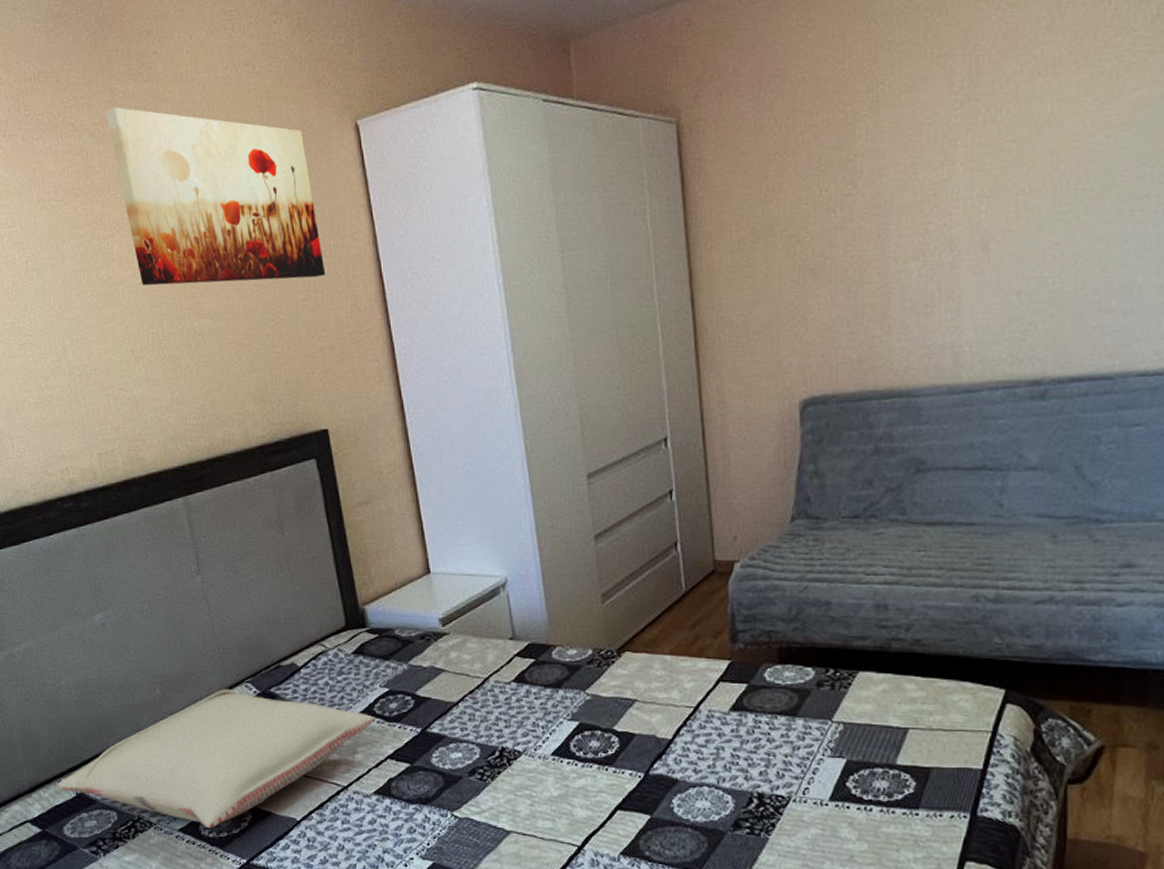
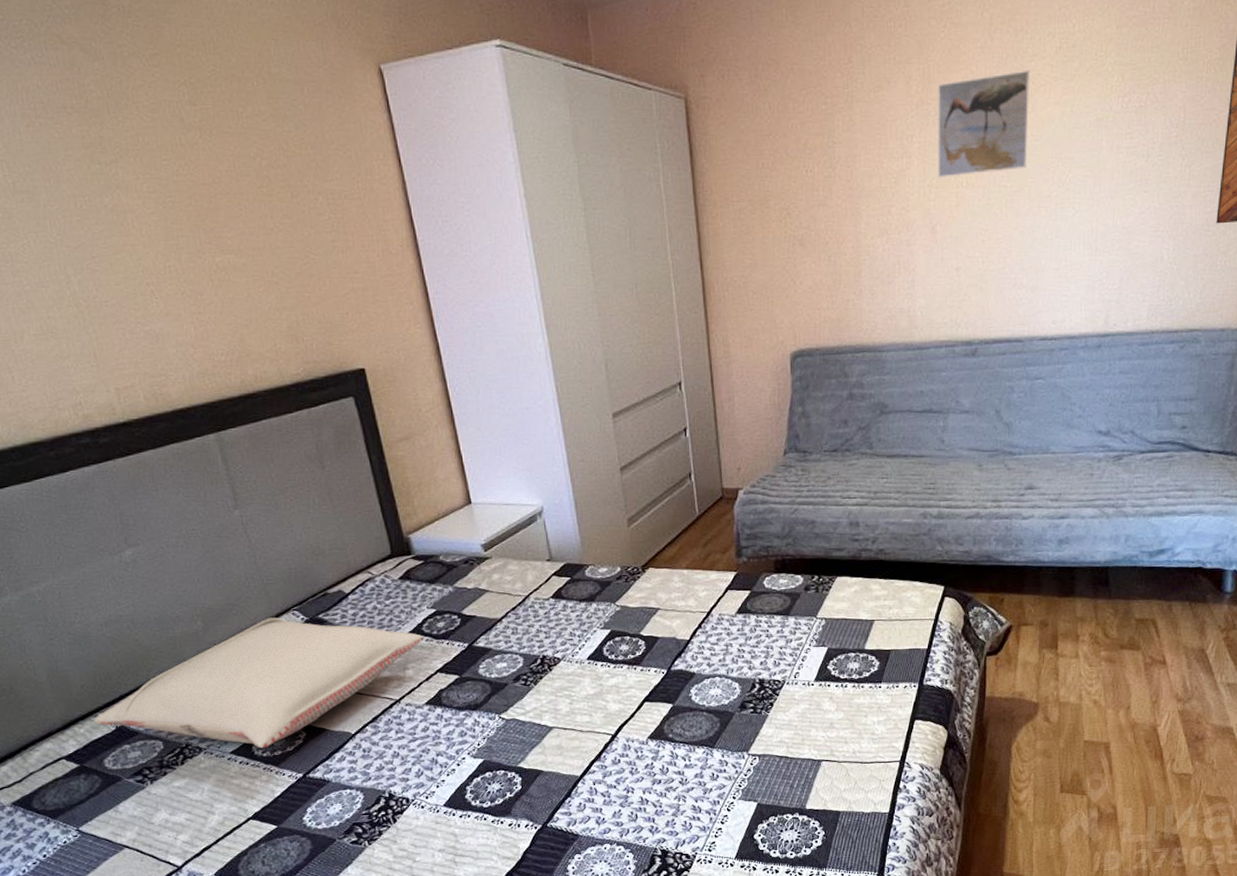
wall art: present [106,106,326,286] -> none [98,22,355,219]
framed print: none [990,46,1115,187] -> present [938,69,1030,179]

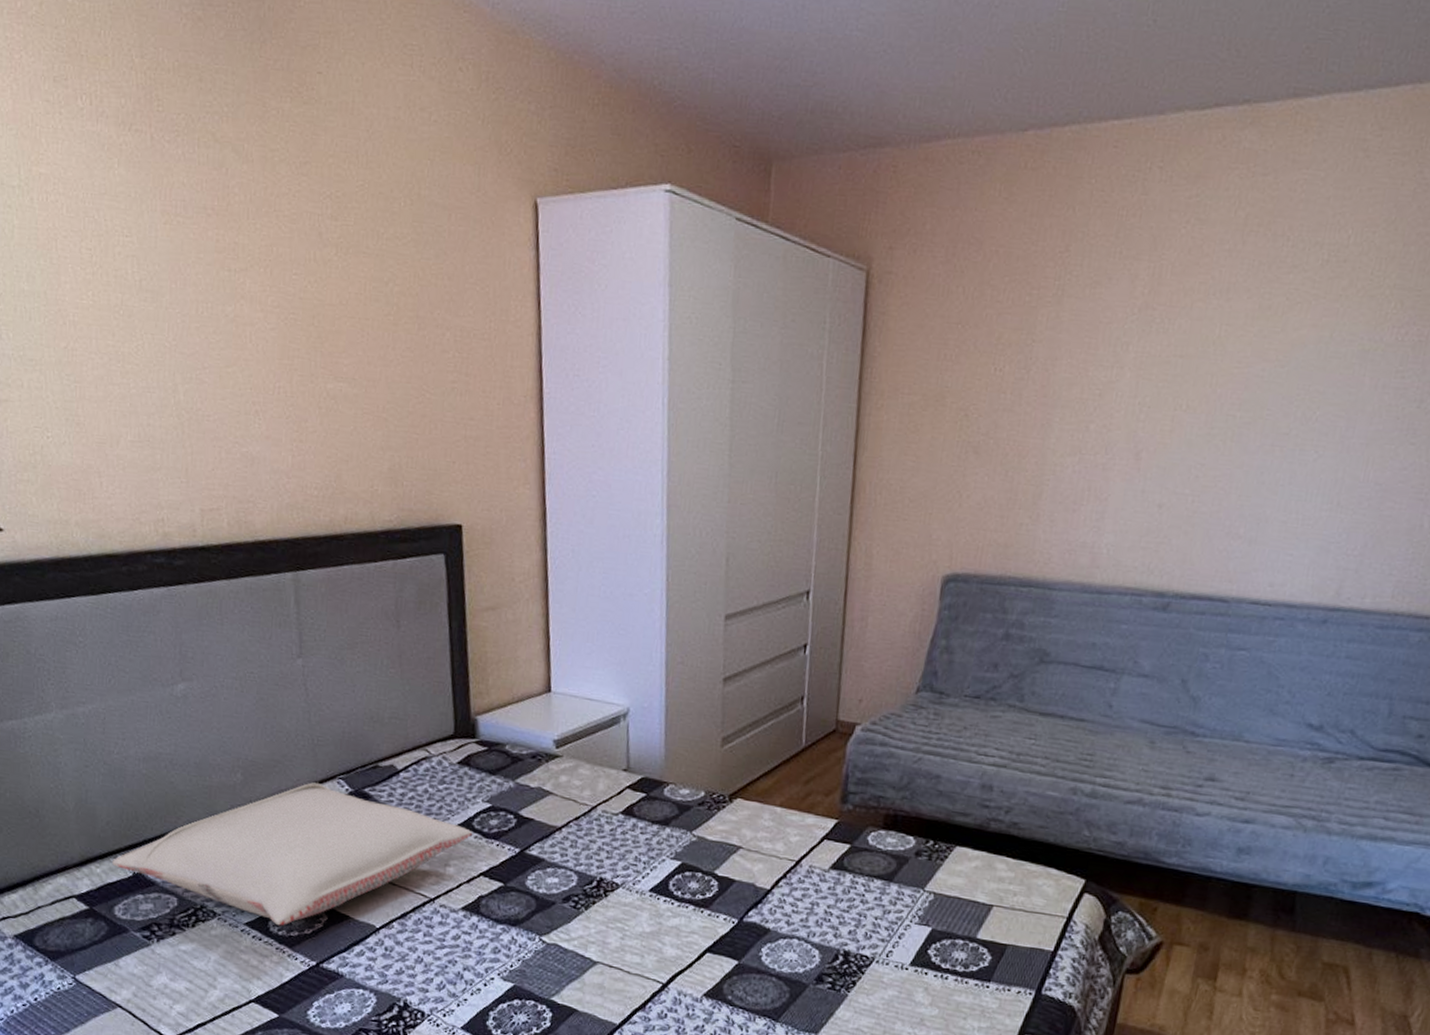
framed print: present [938,69,1030,179] -> none [1152,282,1286,398]

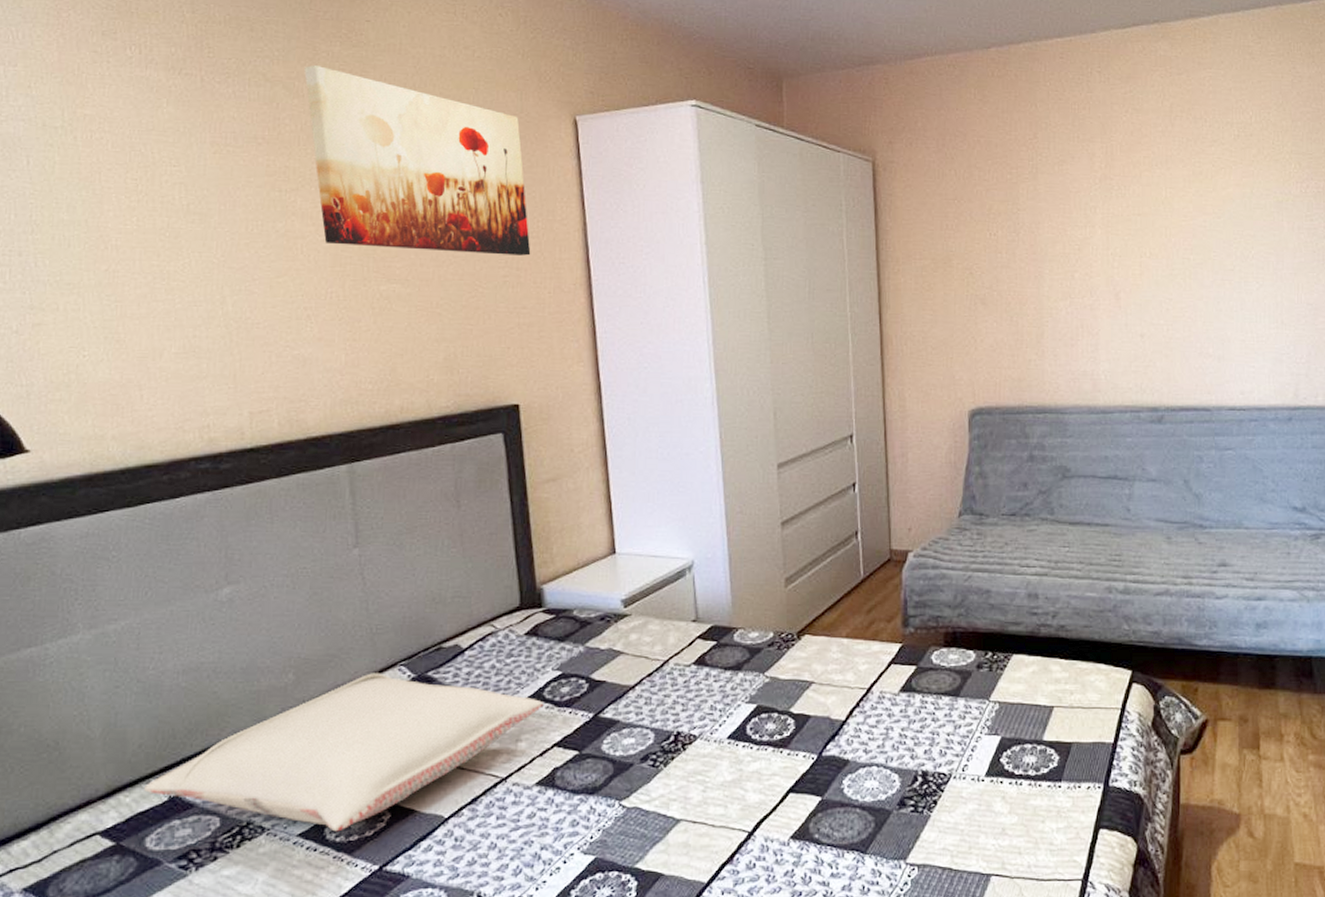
wall art: none [254,124,482,360] -> present [304,64,531,256]

